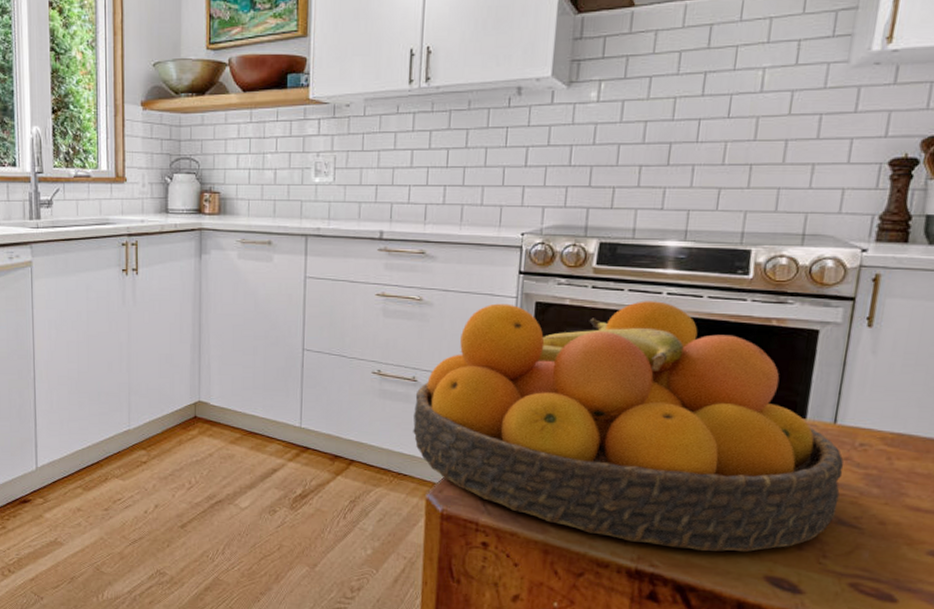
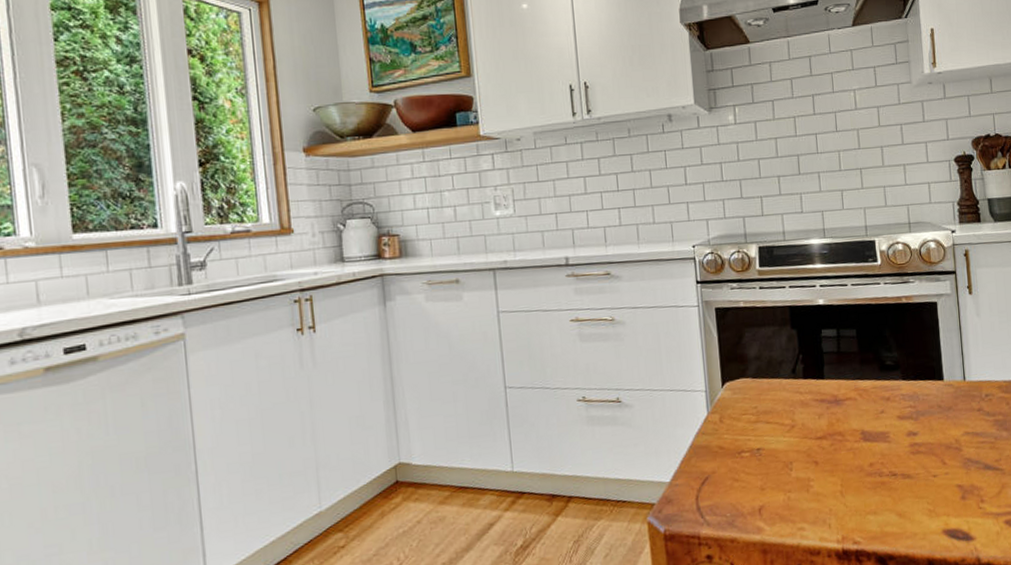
fruit bowl: present [413,301,844,553] -> none [622,293,982,524]

